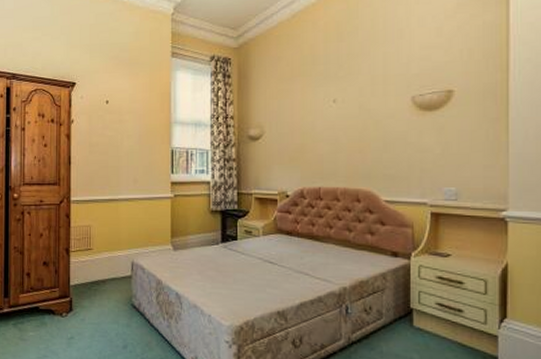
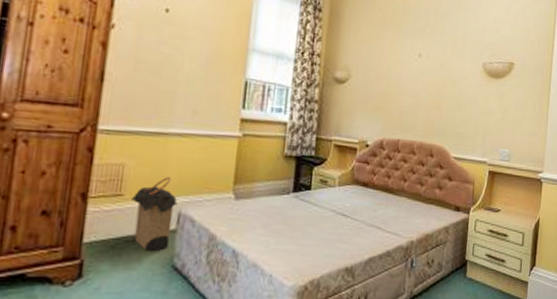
laundry hamper: none [98,234,131,292] -> present [131,177,178,251]

